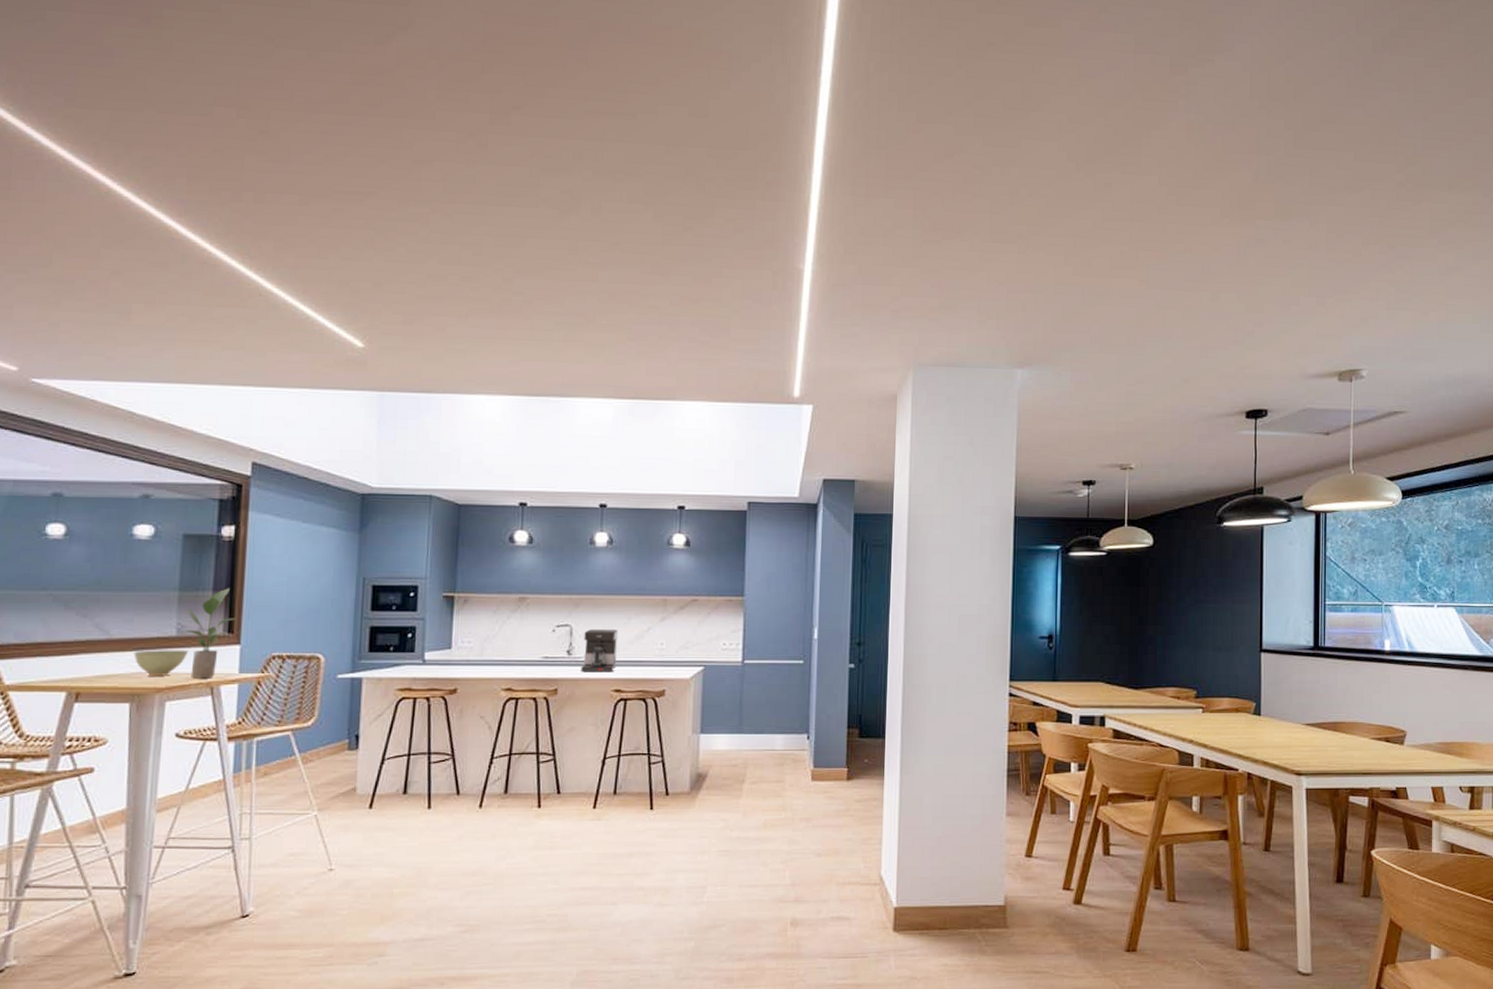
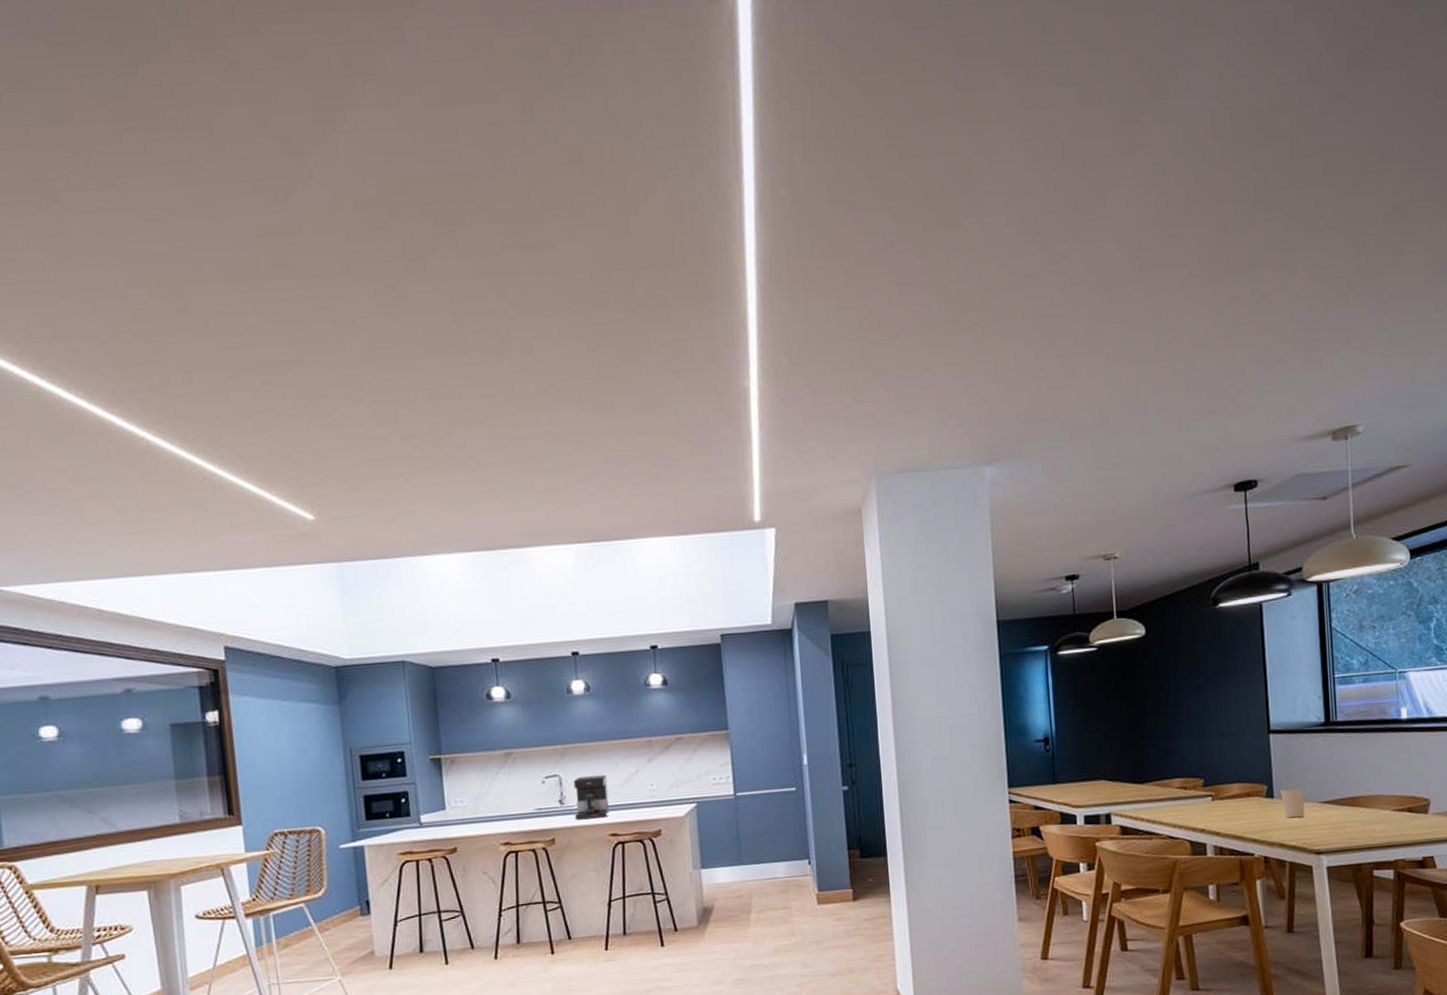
bowl: present [133,650,188,676] -> none [143,835,194,863]
potted plant: present [186,588,236,679] -> none [185,772,234,862]
cup: none [1267,707,1293,737] -> present [1280,787,1309,818]

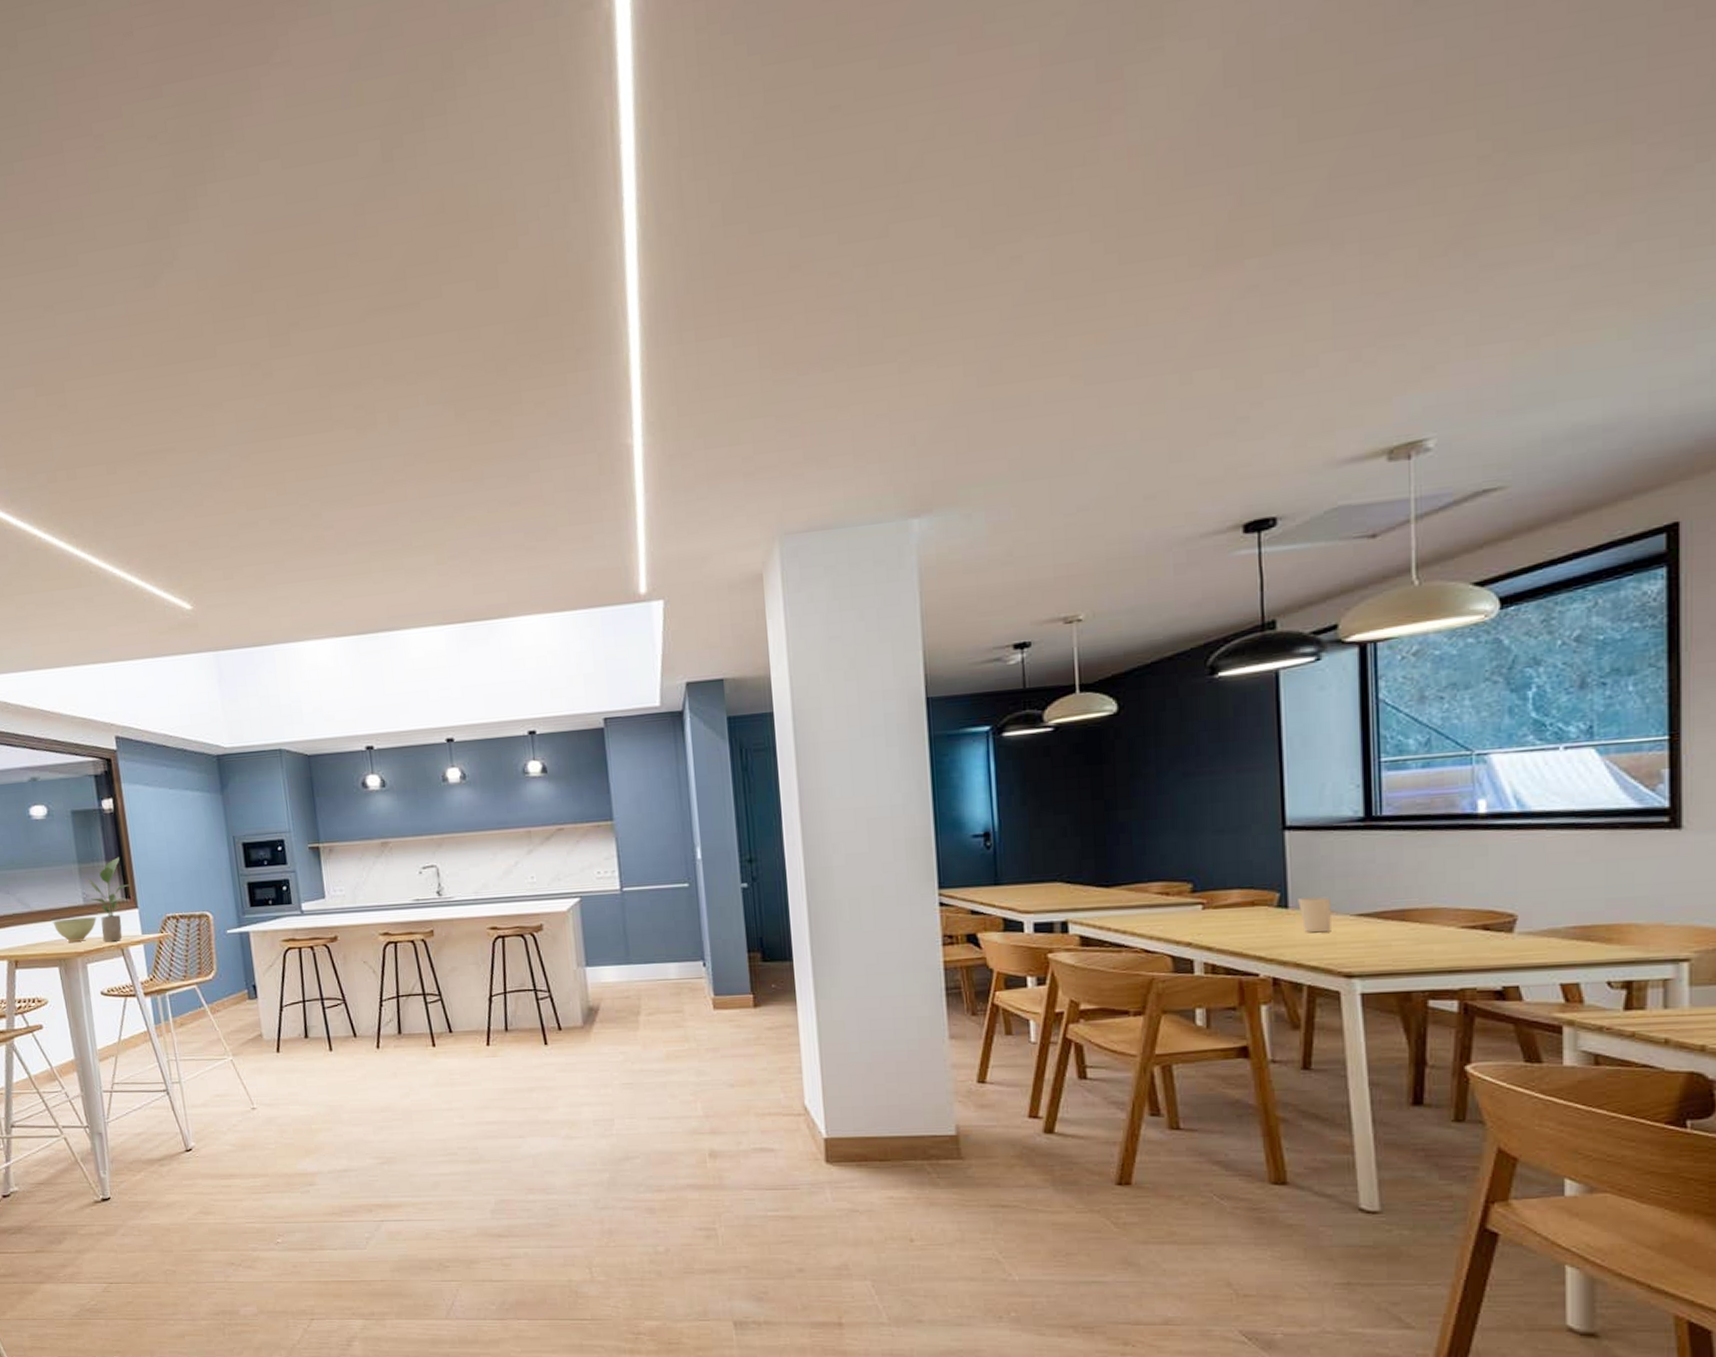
bowl: none [143,835,194,863] -> present [53,917,97,942]
potted plant: none [185,772,234,862] -> present [87,857,130,942]
coffee maker: present [573,775,610,820] -> none [451,866,489,912]

